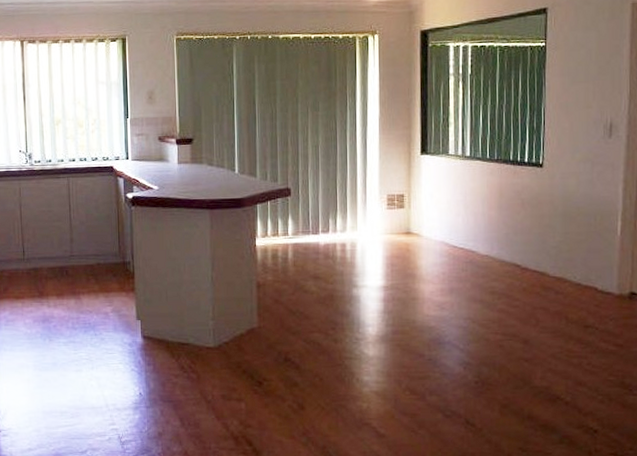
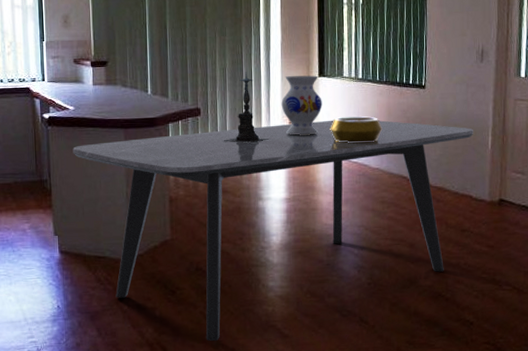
dining table: none [156,201,599,438] -> present [73,120,473,342]
candle holder: none [315,149,366,226] -> present [223,72,270,143]
vase: none [379,153,425,218] -> present [281,75,322,136]
decorative bowl: none [433,198,493,228] -> present [330,116,383,143]

